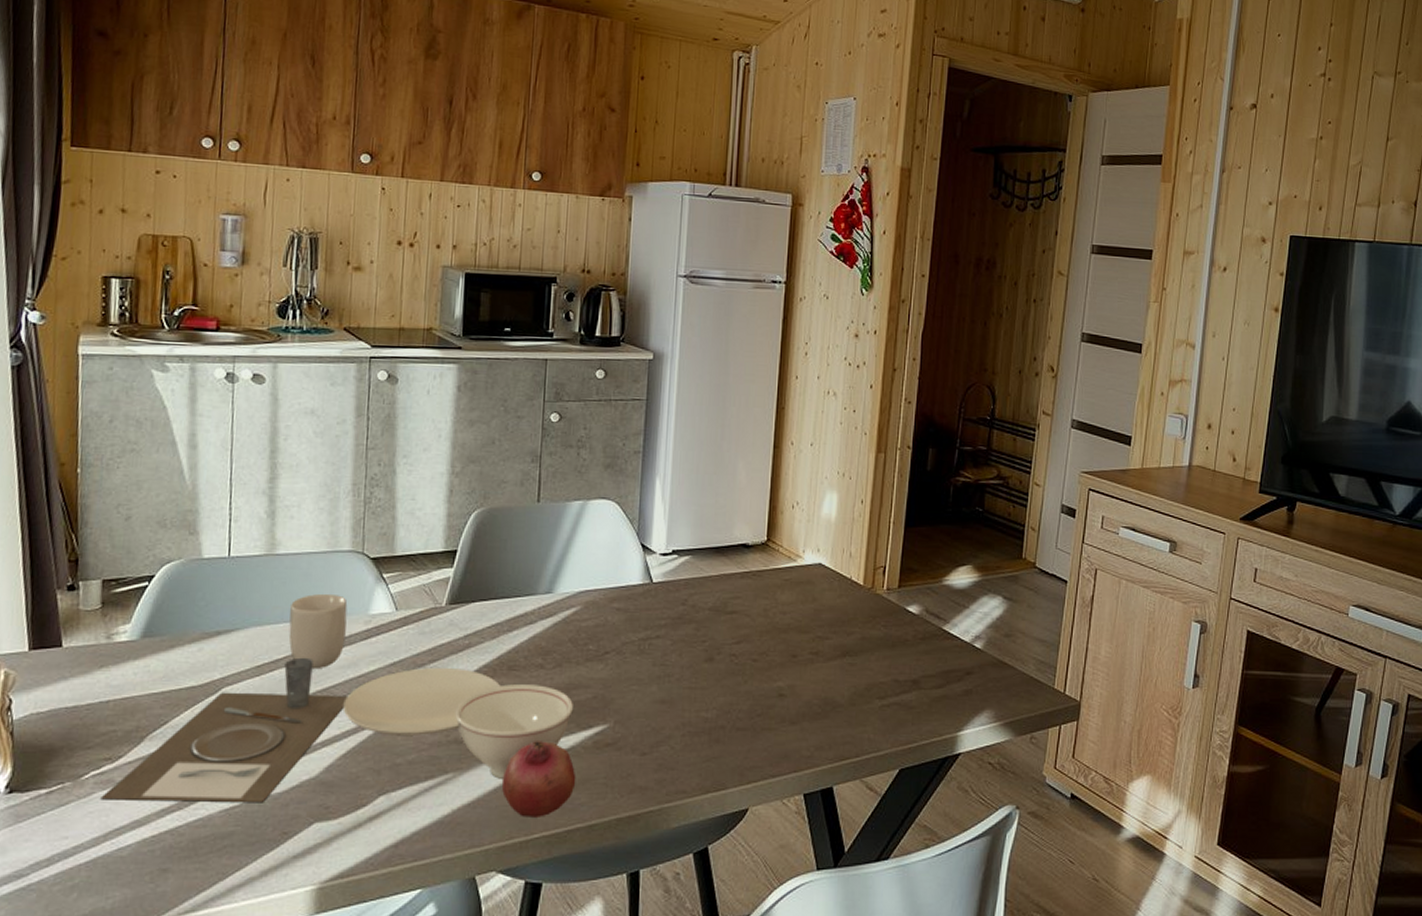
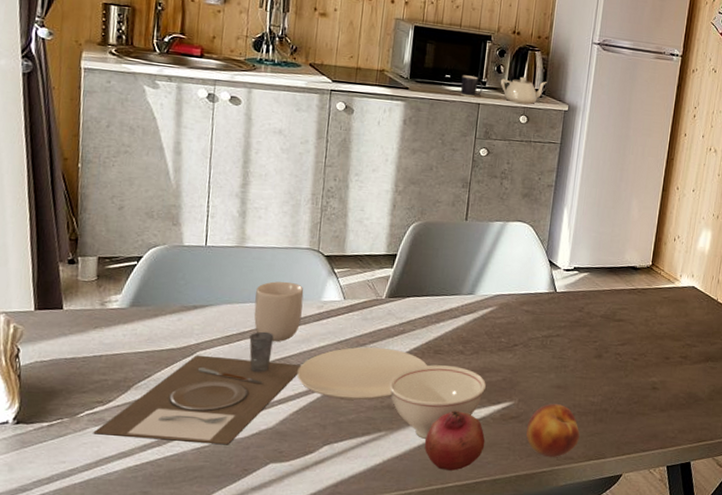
mug: none [523,326,550,353] -> present [460,75,483,98]
teapot: none [570,322,627,356] -> present [500,76,548,105]
fruit: none [625,722,693,793] -> present [525,403,580,458]

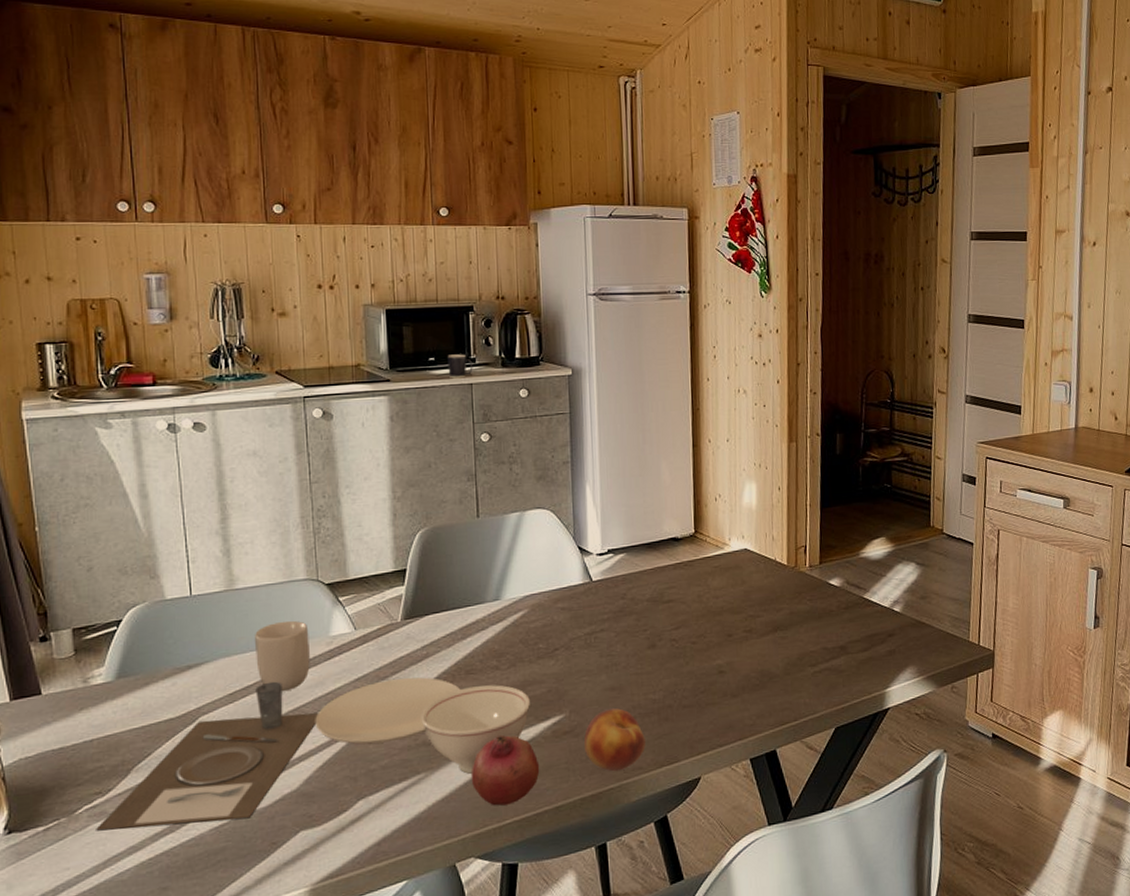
teapot: present [500,76,548,105] -> none [491,345,545,376]

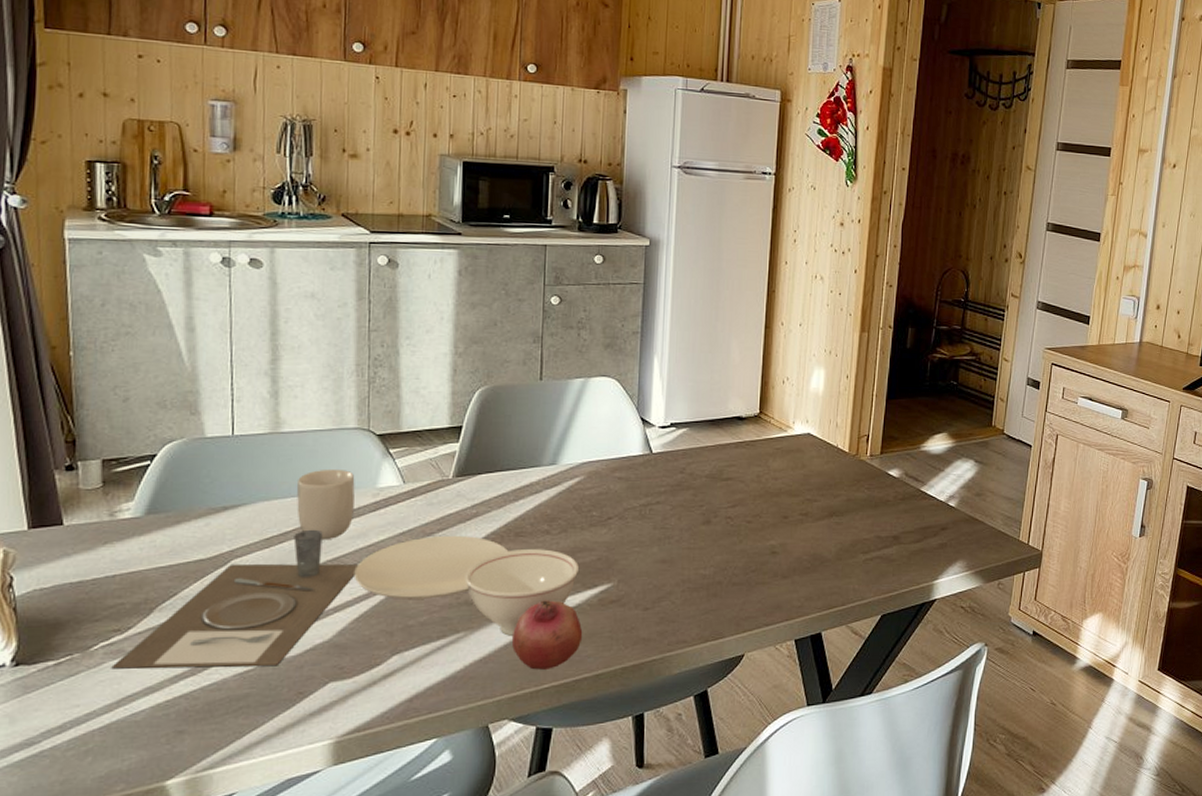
mug: present [447,354,473,379] -> none [522,213,549,239]
fruit: present [583,707,646,772] -> none [629,580,692,644]

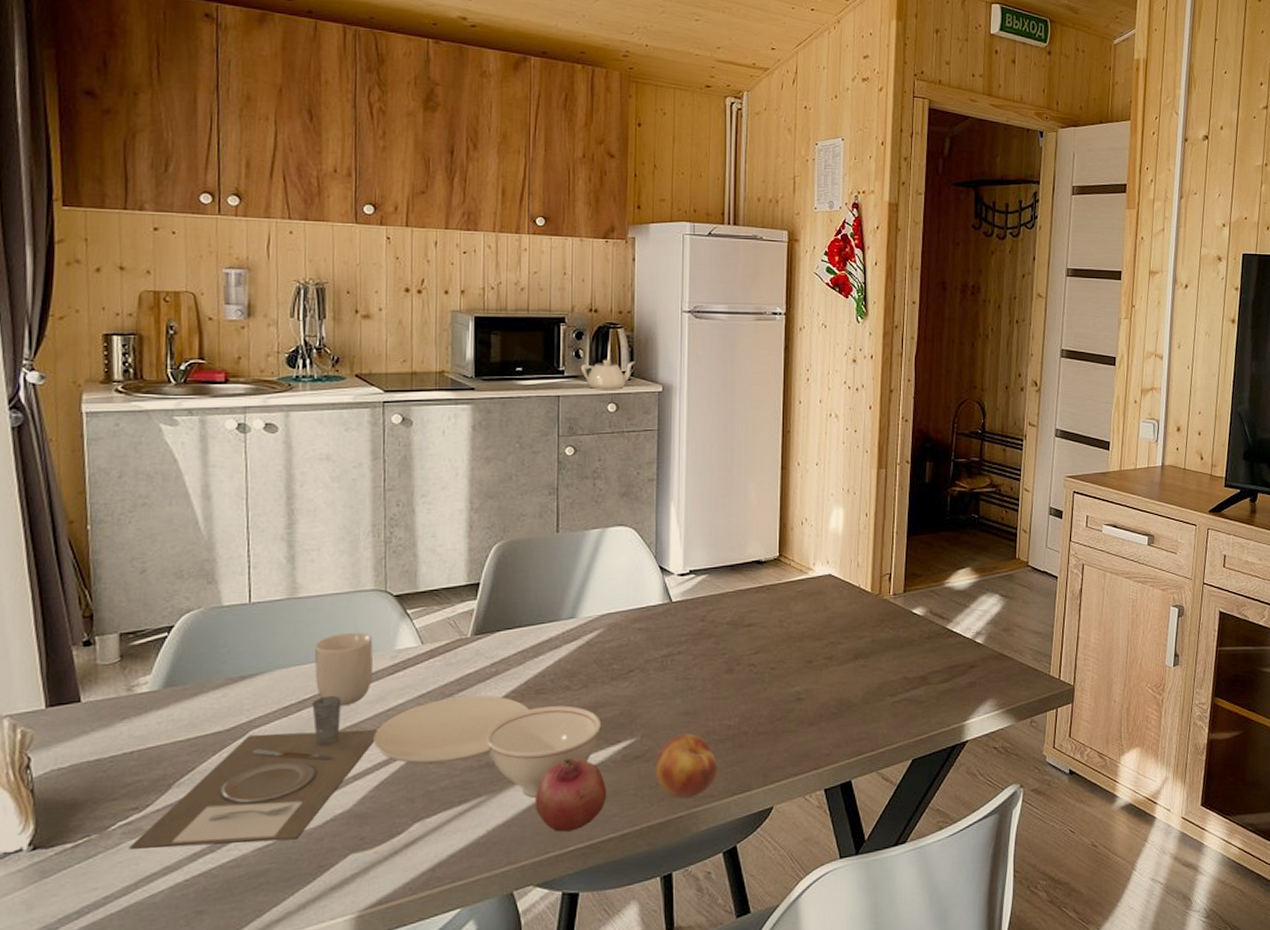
teapot: none [568,210,624,242] -> present [580,359,636,390]
fruit: none [629,580,692,644] -> present [654,732,718,799]

